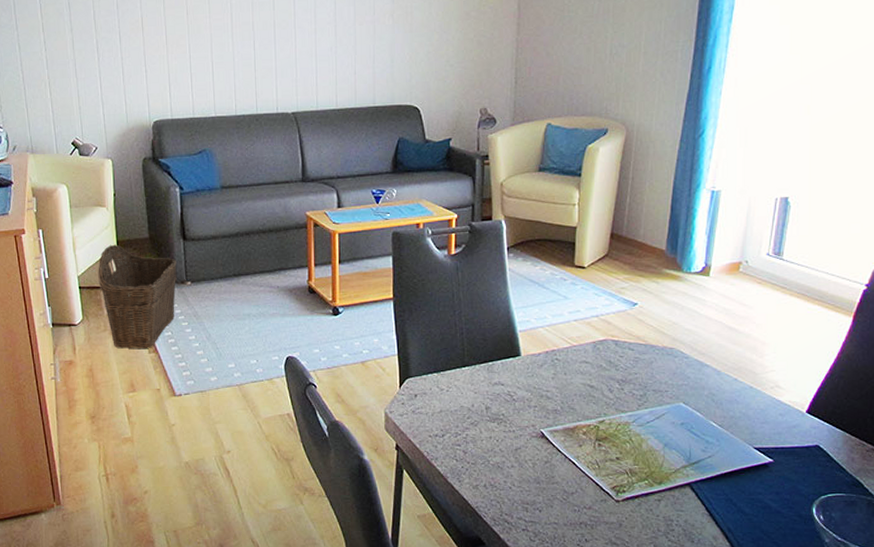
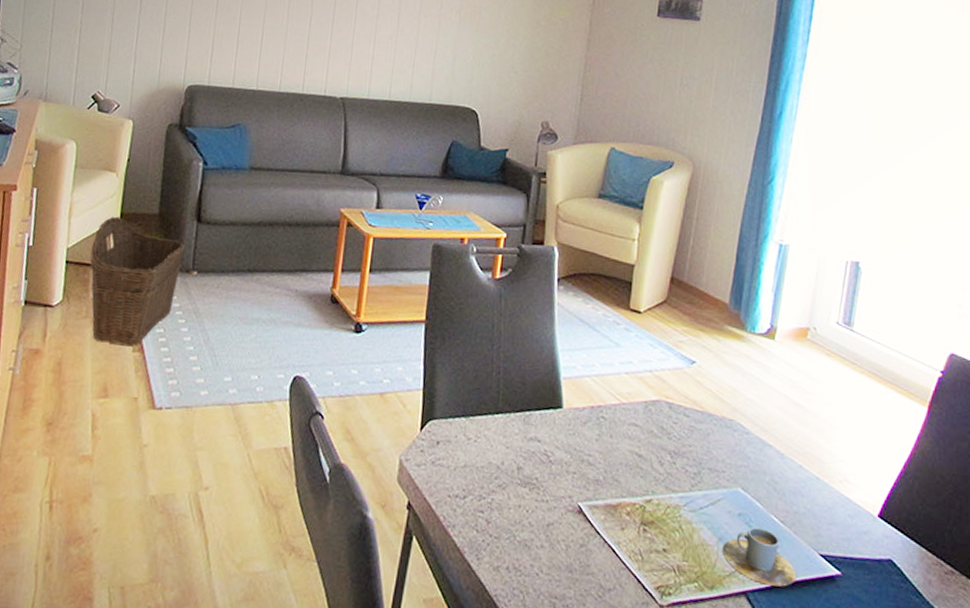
cup: none [668,432,734,476] -> present [723,526,797,587]

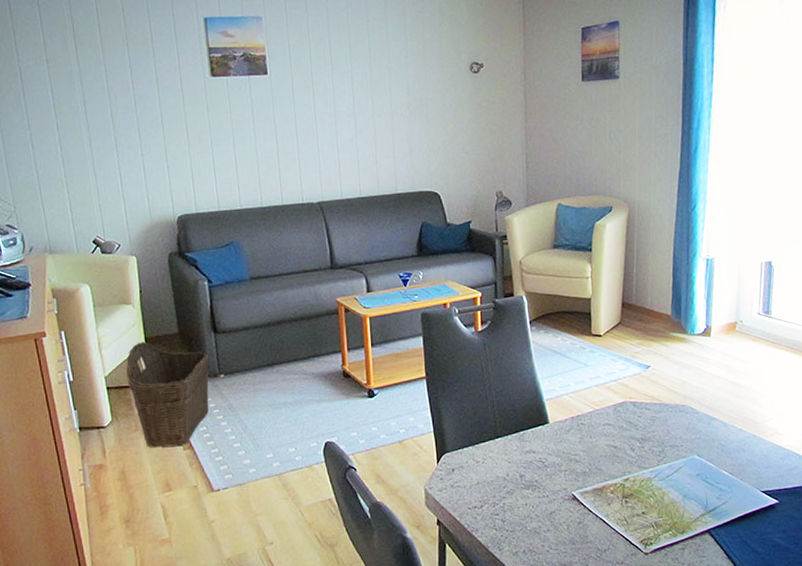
cup: present [723,526,797,587] -> none [688,481,746,522]

